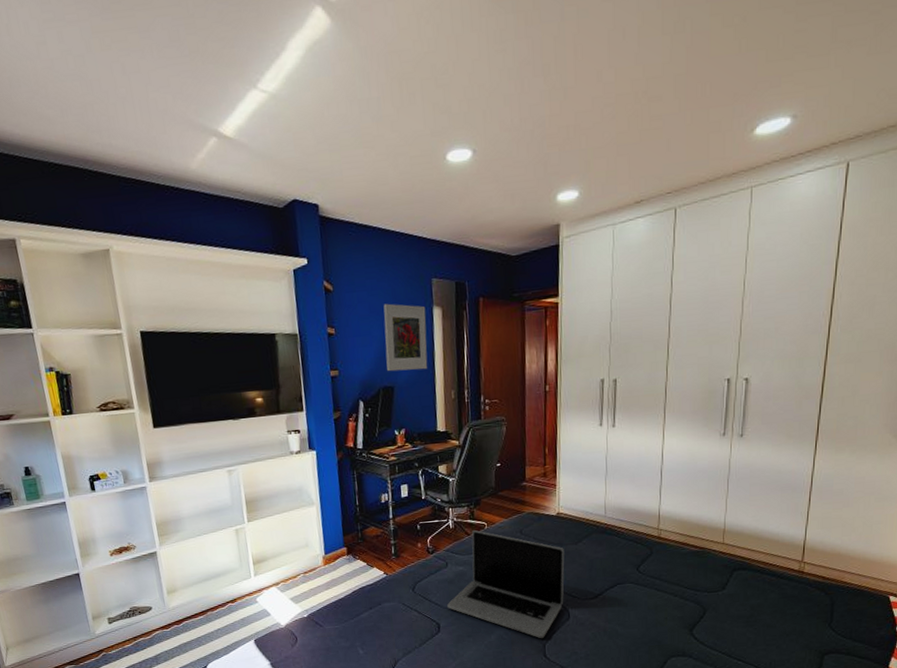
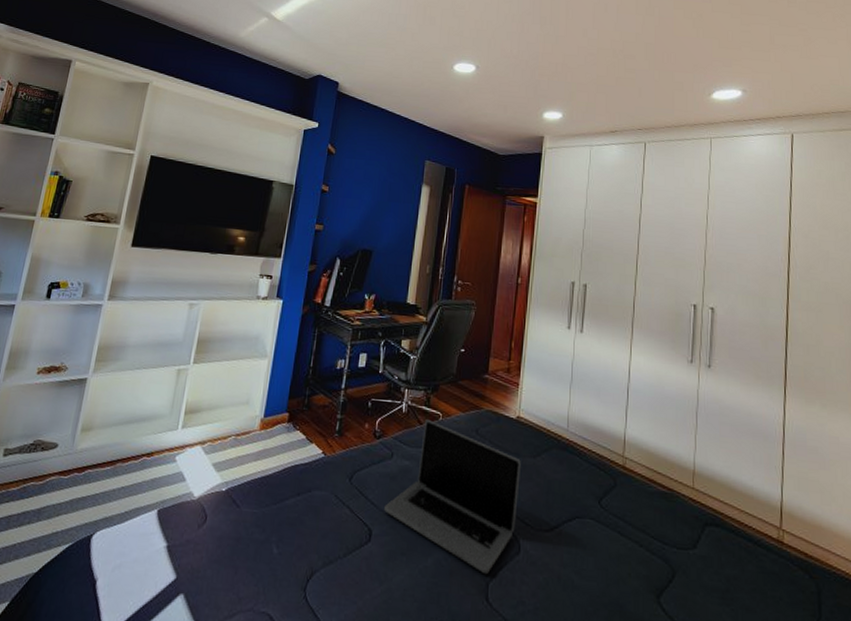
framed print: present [383,303,428,372] -> none [369,174,416,241]

